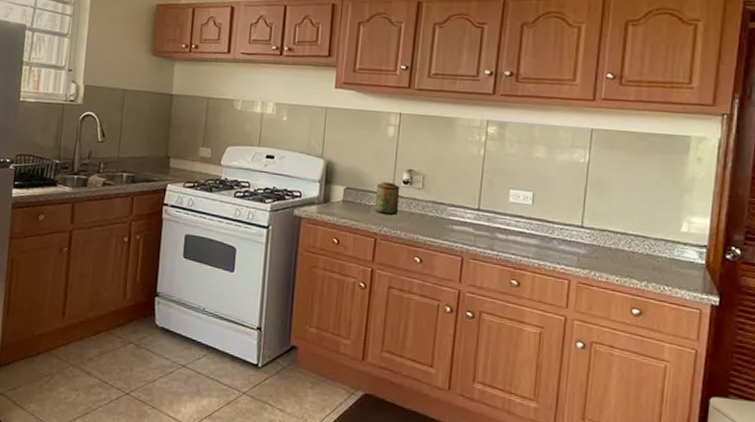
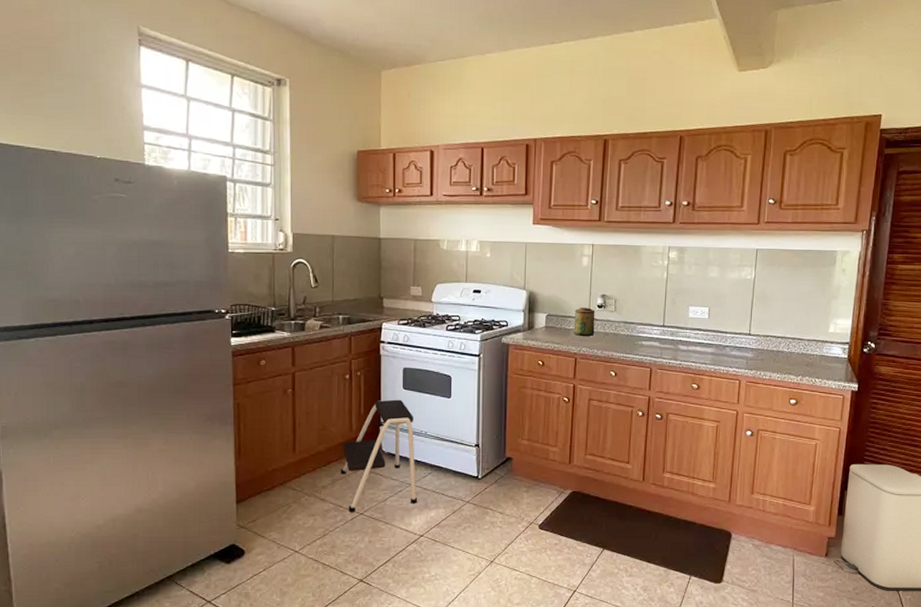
step stool: none [109,268,193,391] -> present [340,399,418,512]

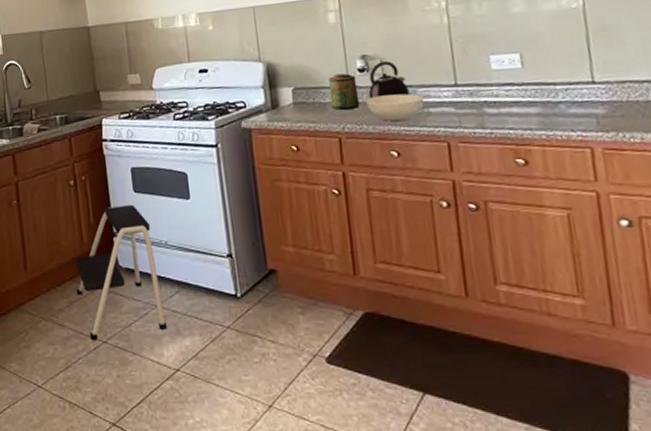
bowl: none [599,328,641,349] -> present [366,93,425,122]
kettle: none [602,301,631,331] -> present [368,60,410,99]

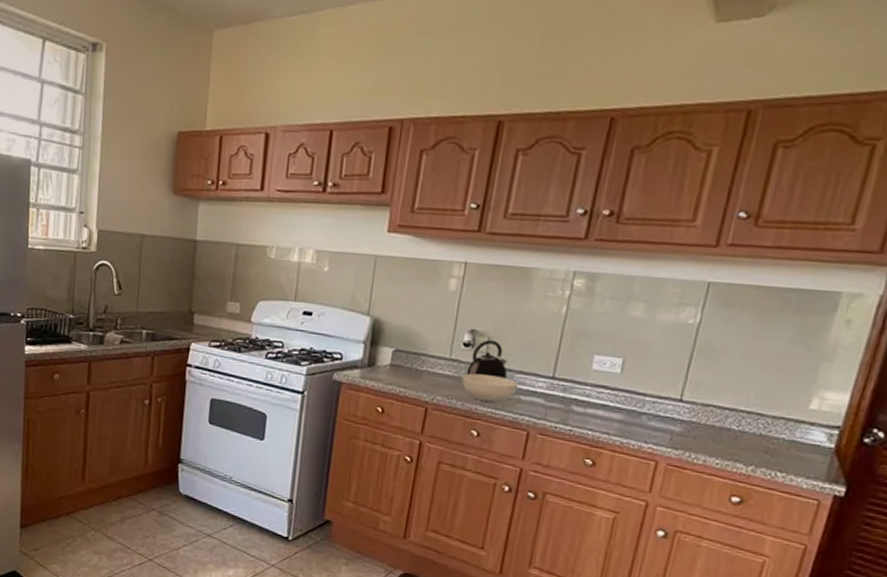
step stool: present [75,204,168,340] -> none [131,433,219,558]
canister: present [327,73,360,110] -> none [427,343,460,382]

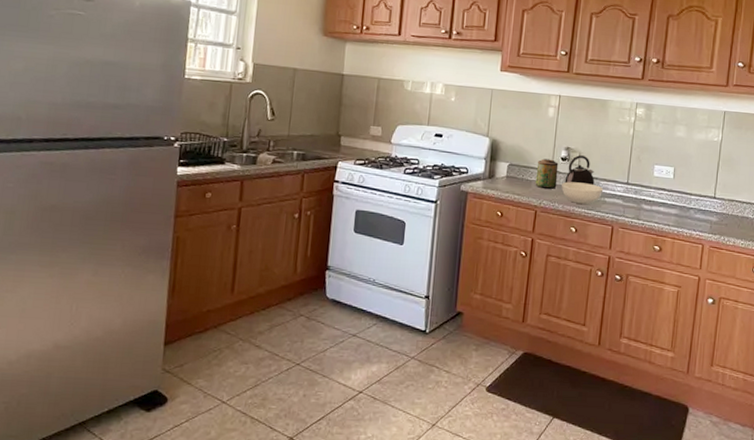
canister: none [427,343,460,382] -> present [535,158,559,189]

